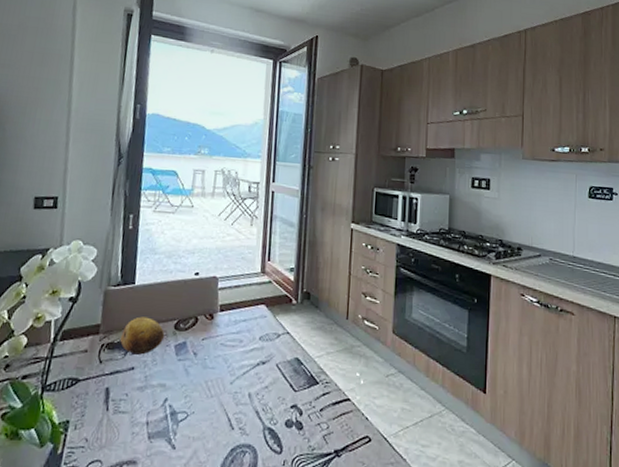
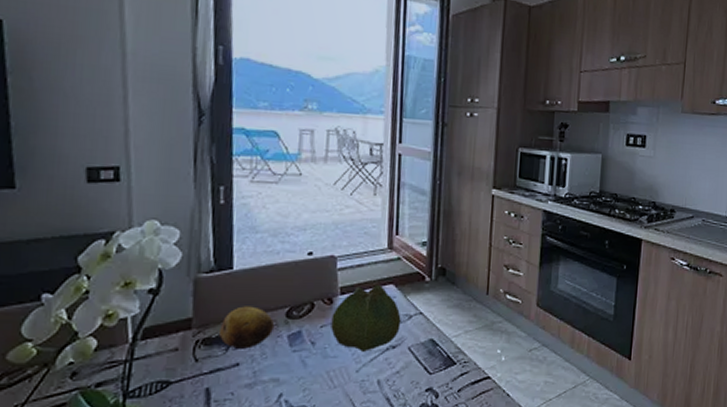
cabbage: none [210,305,271,365] -> present [331,285,401,352]

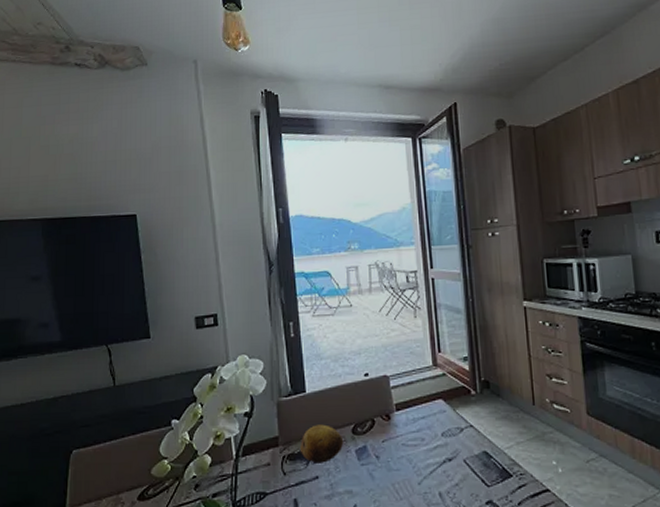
cabbage: present [331,285,401,352] -> none [391,401,454,465]

